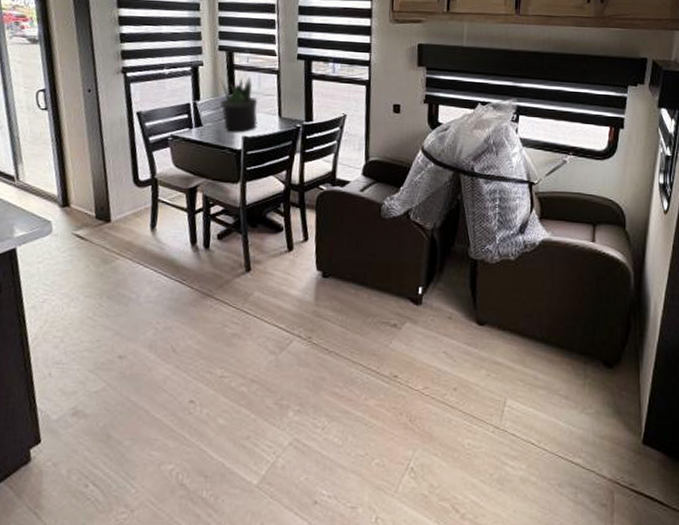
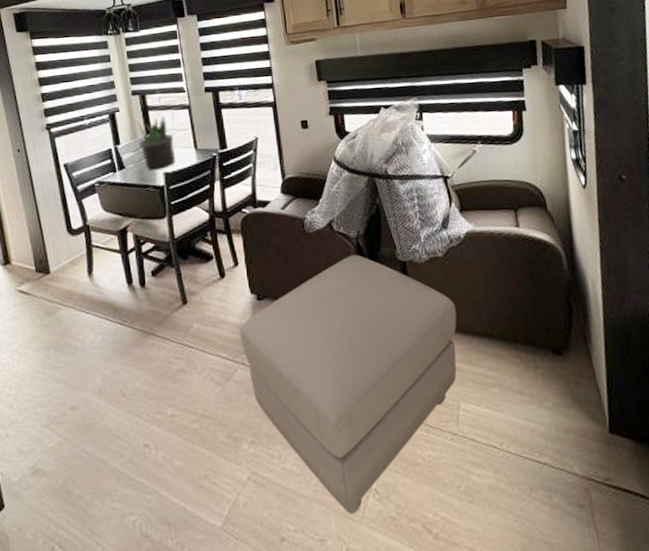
ottoman: none [300,246,518,488] -> present [239,255,457,514]

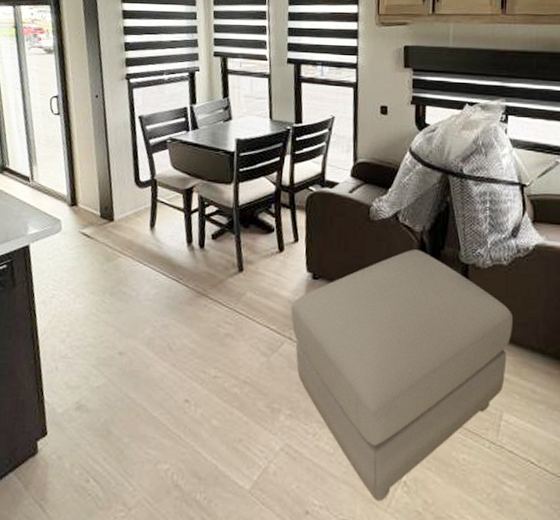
planter: present [135,115,176,170] -> none [214,81,250,135]

